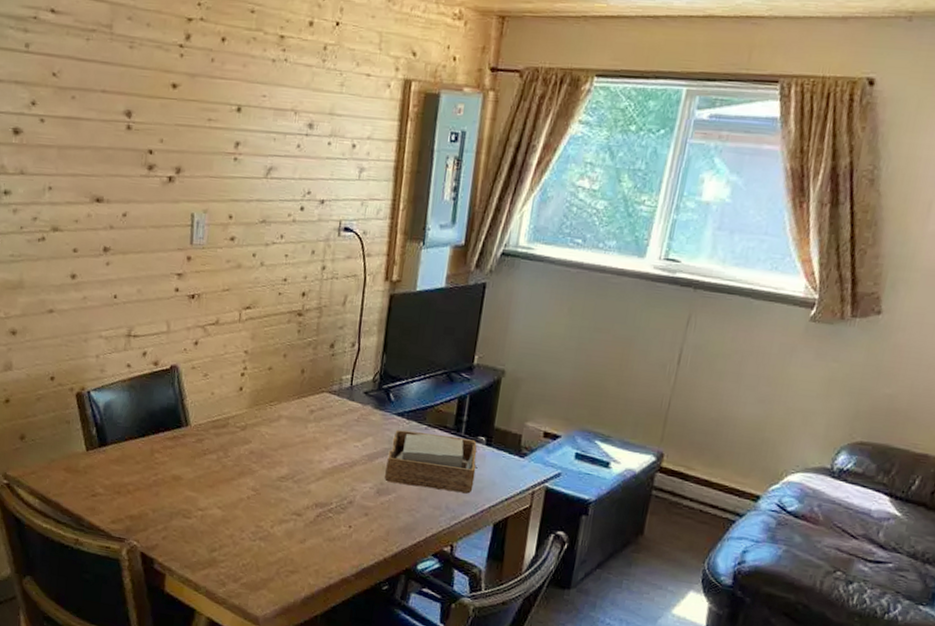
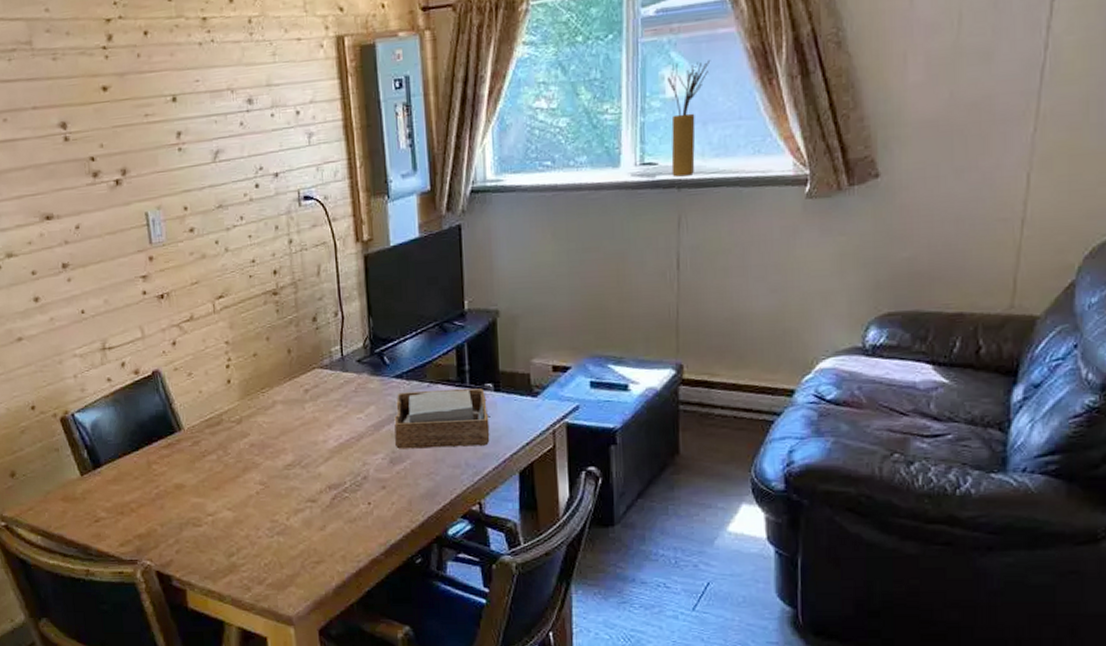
vase: none [691,168,751,279] -> present [667,60,711,177]

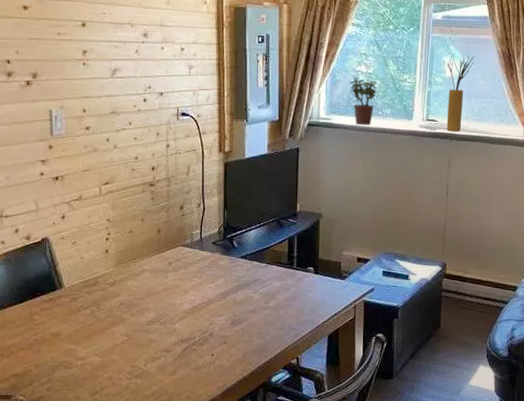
napkin holder: present [394,388,490,449] -> none [236,269,309,314]
potted plant: none [524,117,567,185] -> present [349,77,378,126]

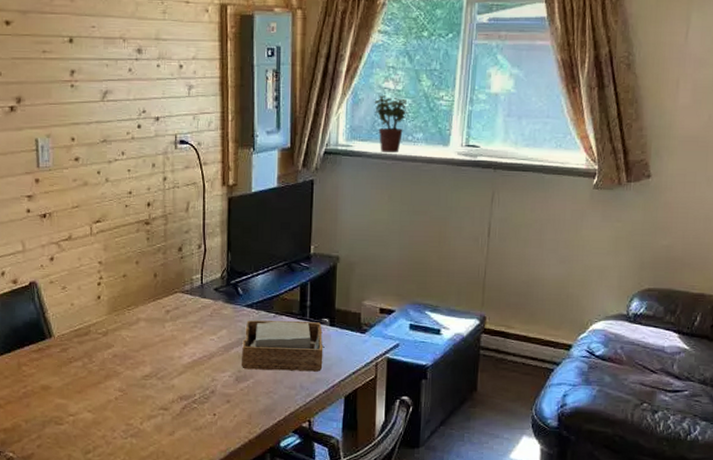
napkin holder: none [236,269,309,314] -> present [241,320,323,372]
vase: present [446,53,476,132] -> none [490,64,529,160]

